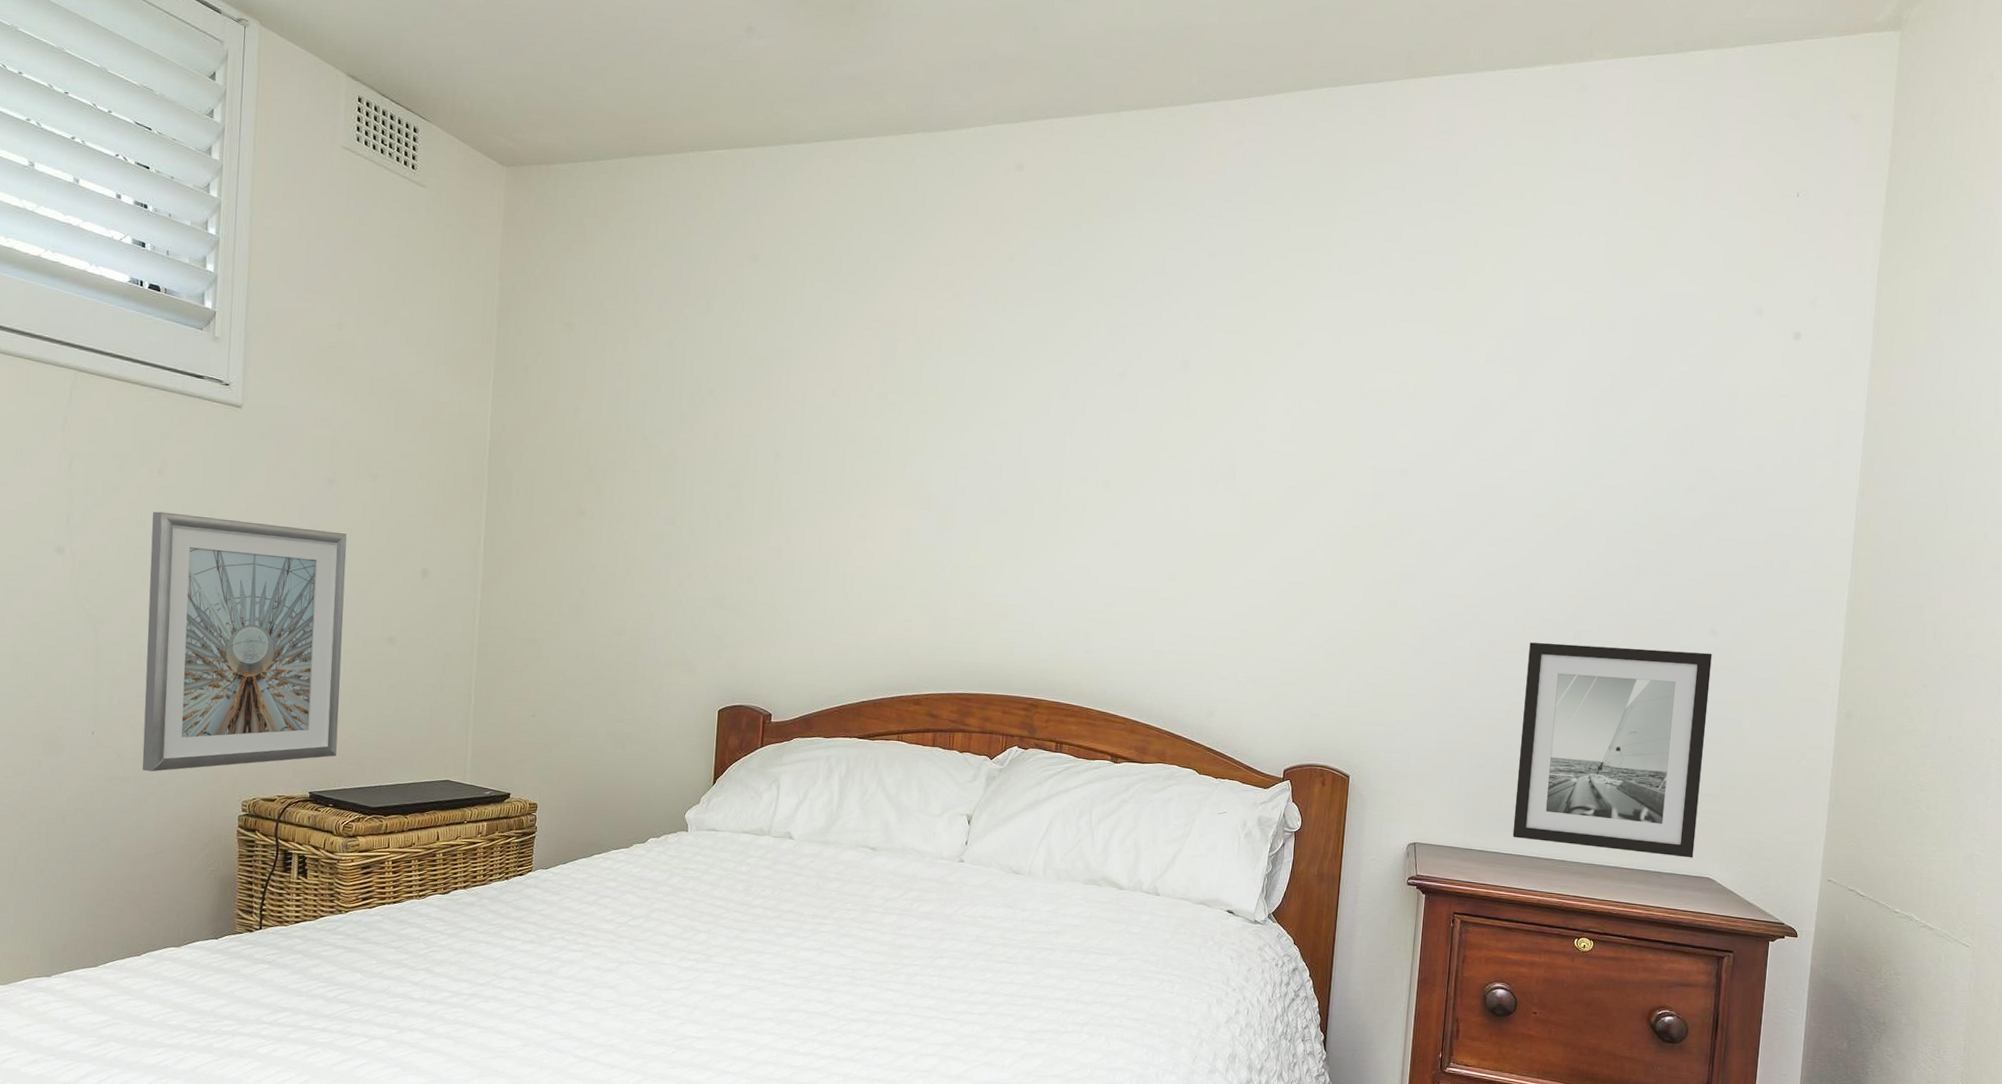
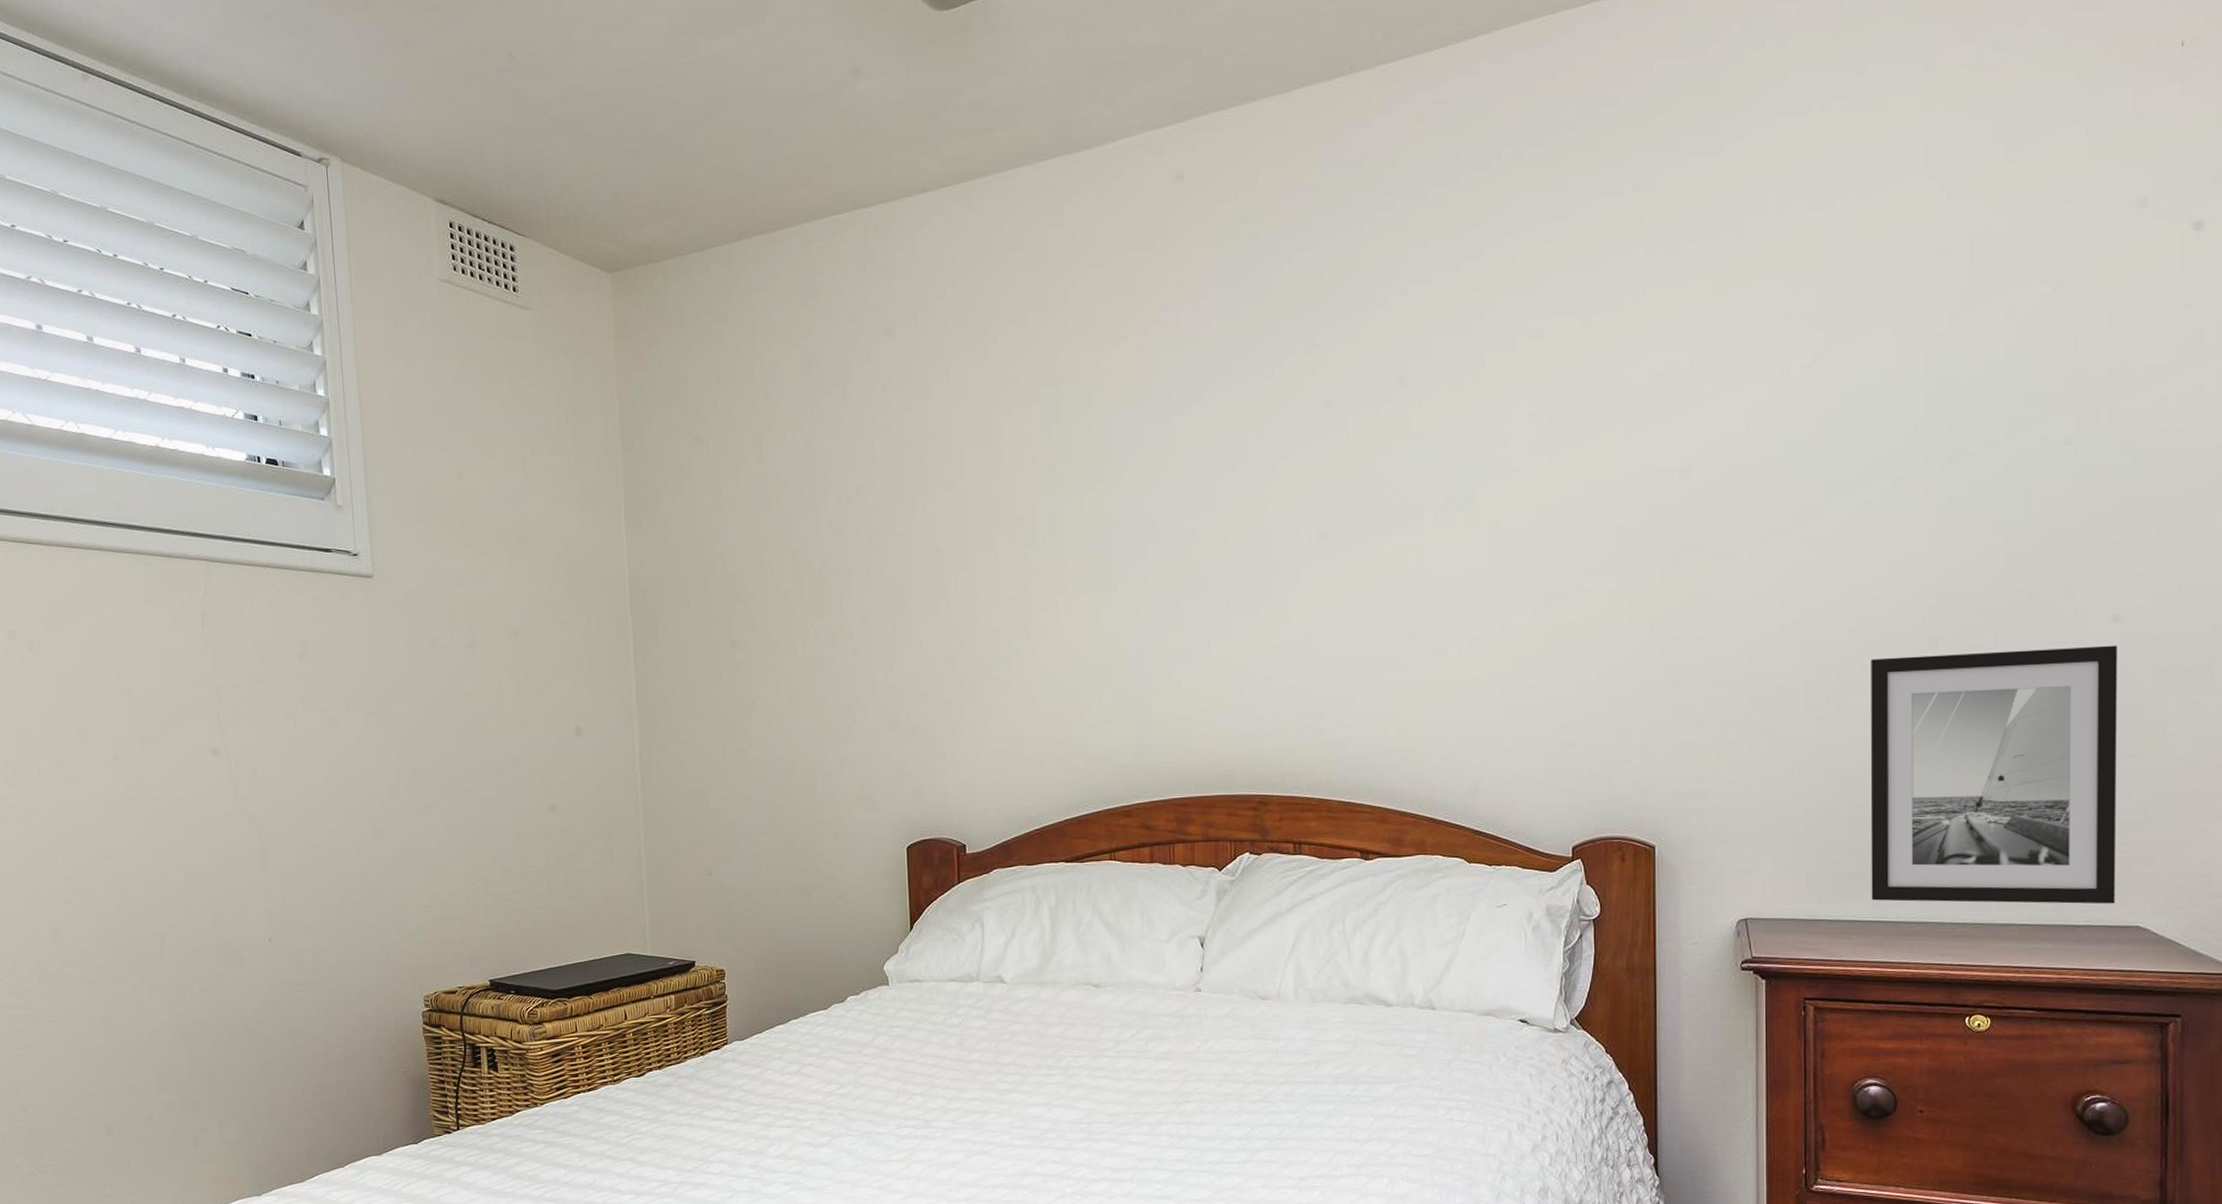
picture frame: present [142,511,347,772] -> none [299,698,512,974]

